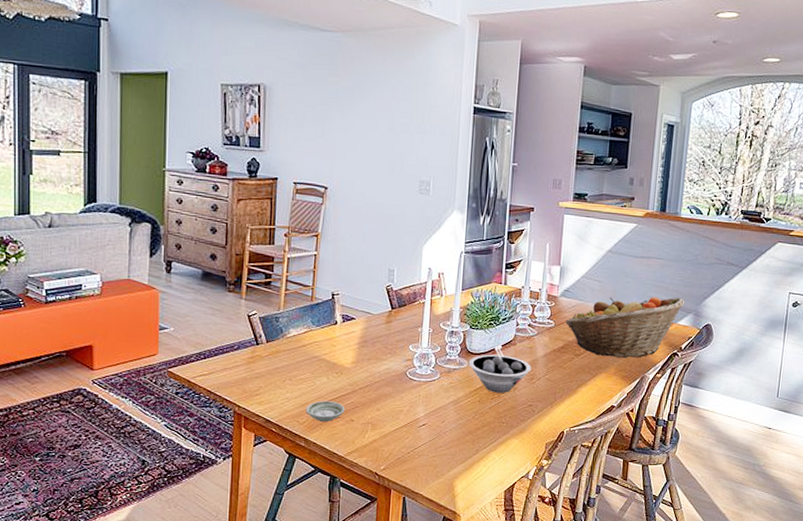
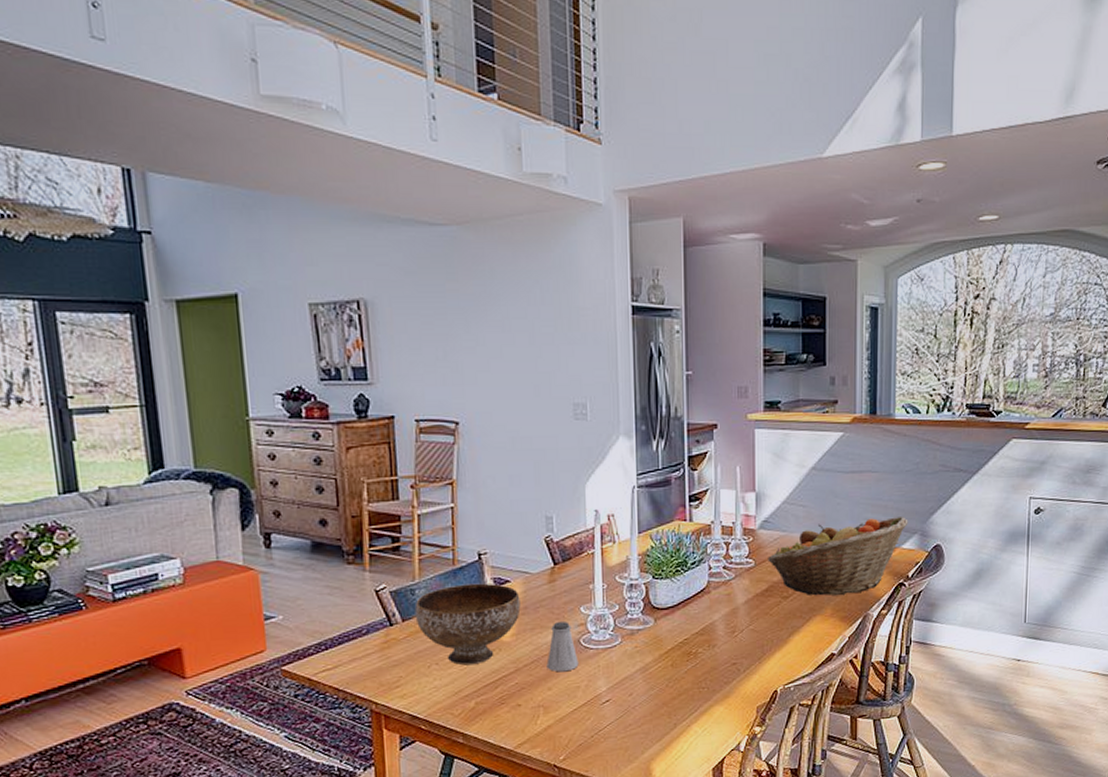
bowl: none [277,317,362,383] -> present [414,583,521,666]
saucer: present [306,401,345,423] -> none [460,684,509,712]
saltshaker: none [377,356,404,397] -> present [546,622,579,672]
bowl: present [468,345,532,393] -> none [655,595,732,653]

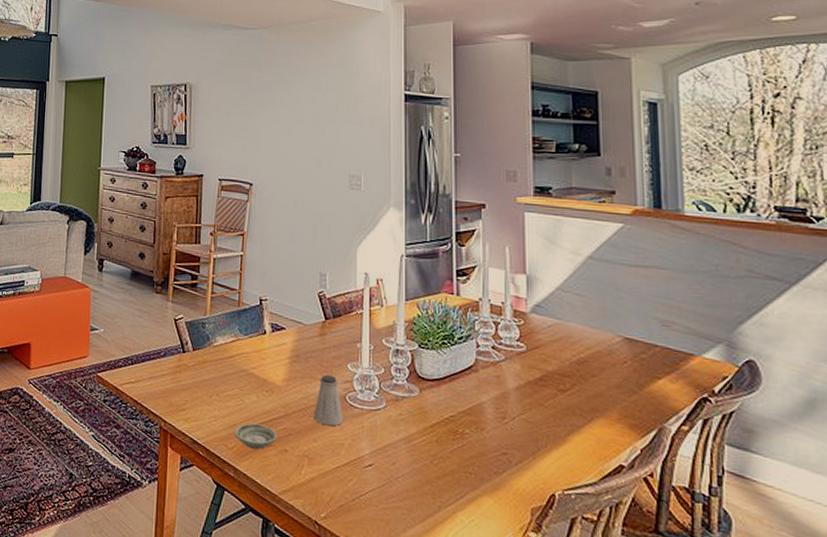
bowl: present [414,583,521,666] -> none [203,324,293,402]
saucer: none [460,684,509,712] -> present [234,423,277,450]
fruit basket: present [768,517,909,596] -> none [541,316,710,400]

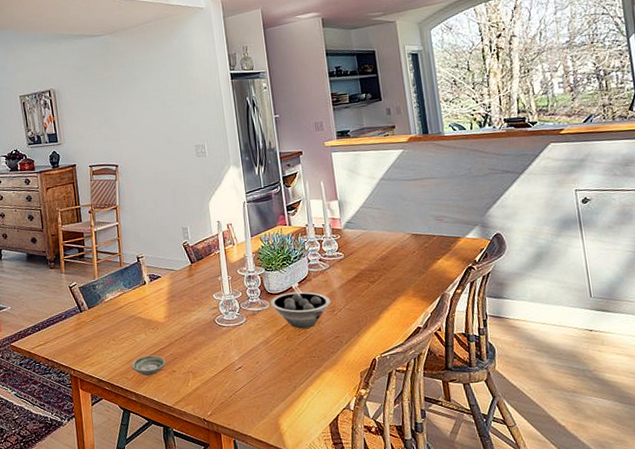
saltshaker: present [313,375,344,427] -> none [192,306,216,345]
bowl: none [420,370,502,434] -> present [270,282,331,329]

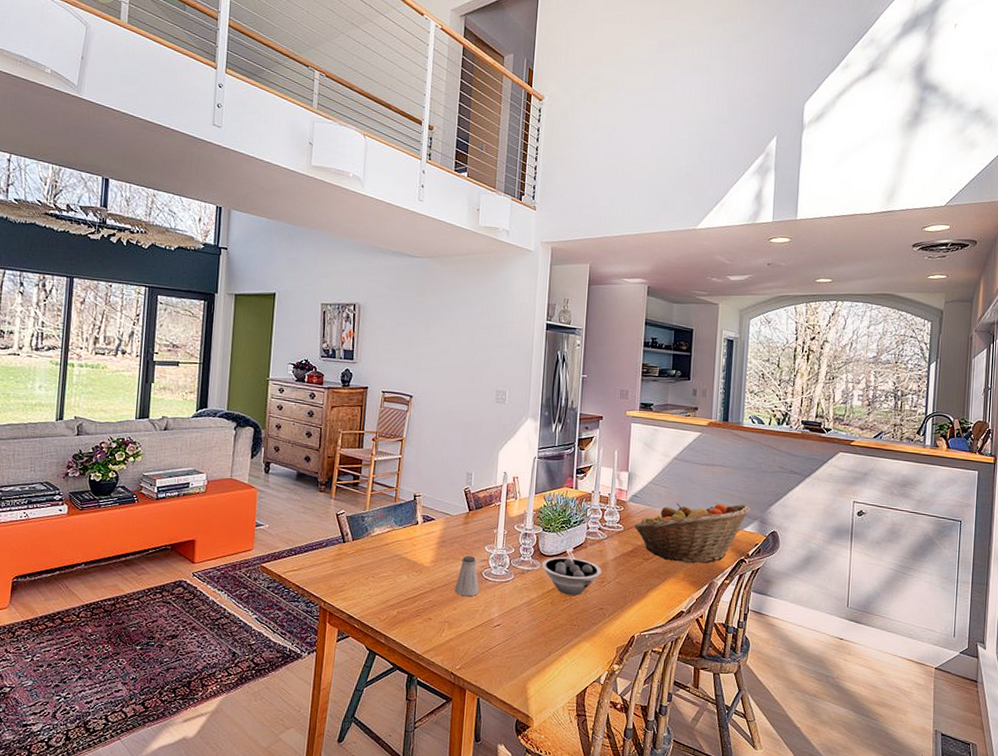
saucer: present [131,355,166,376] -> none [386,598,424,620]
saltshaker: none [192,306,216,345] -> present [454,556,480,597]
fruit basket: none [354,212,469,280] -> present [634,503,751,564]

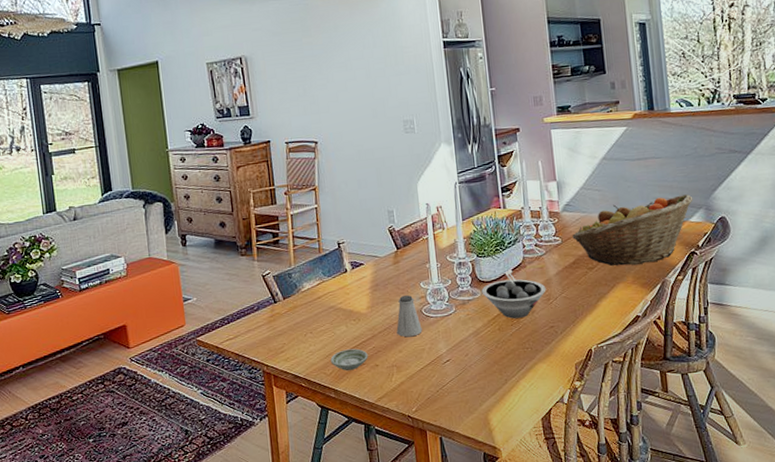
saucer: none [386,598,424,620] -> present [330,348,368,371]

